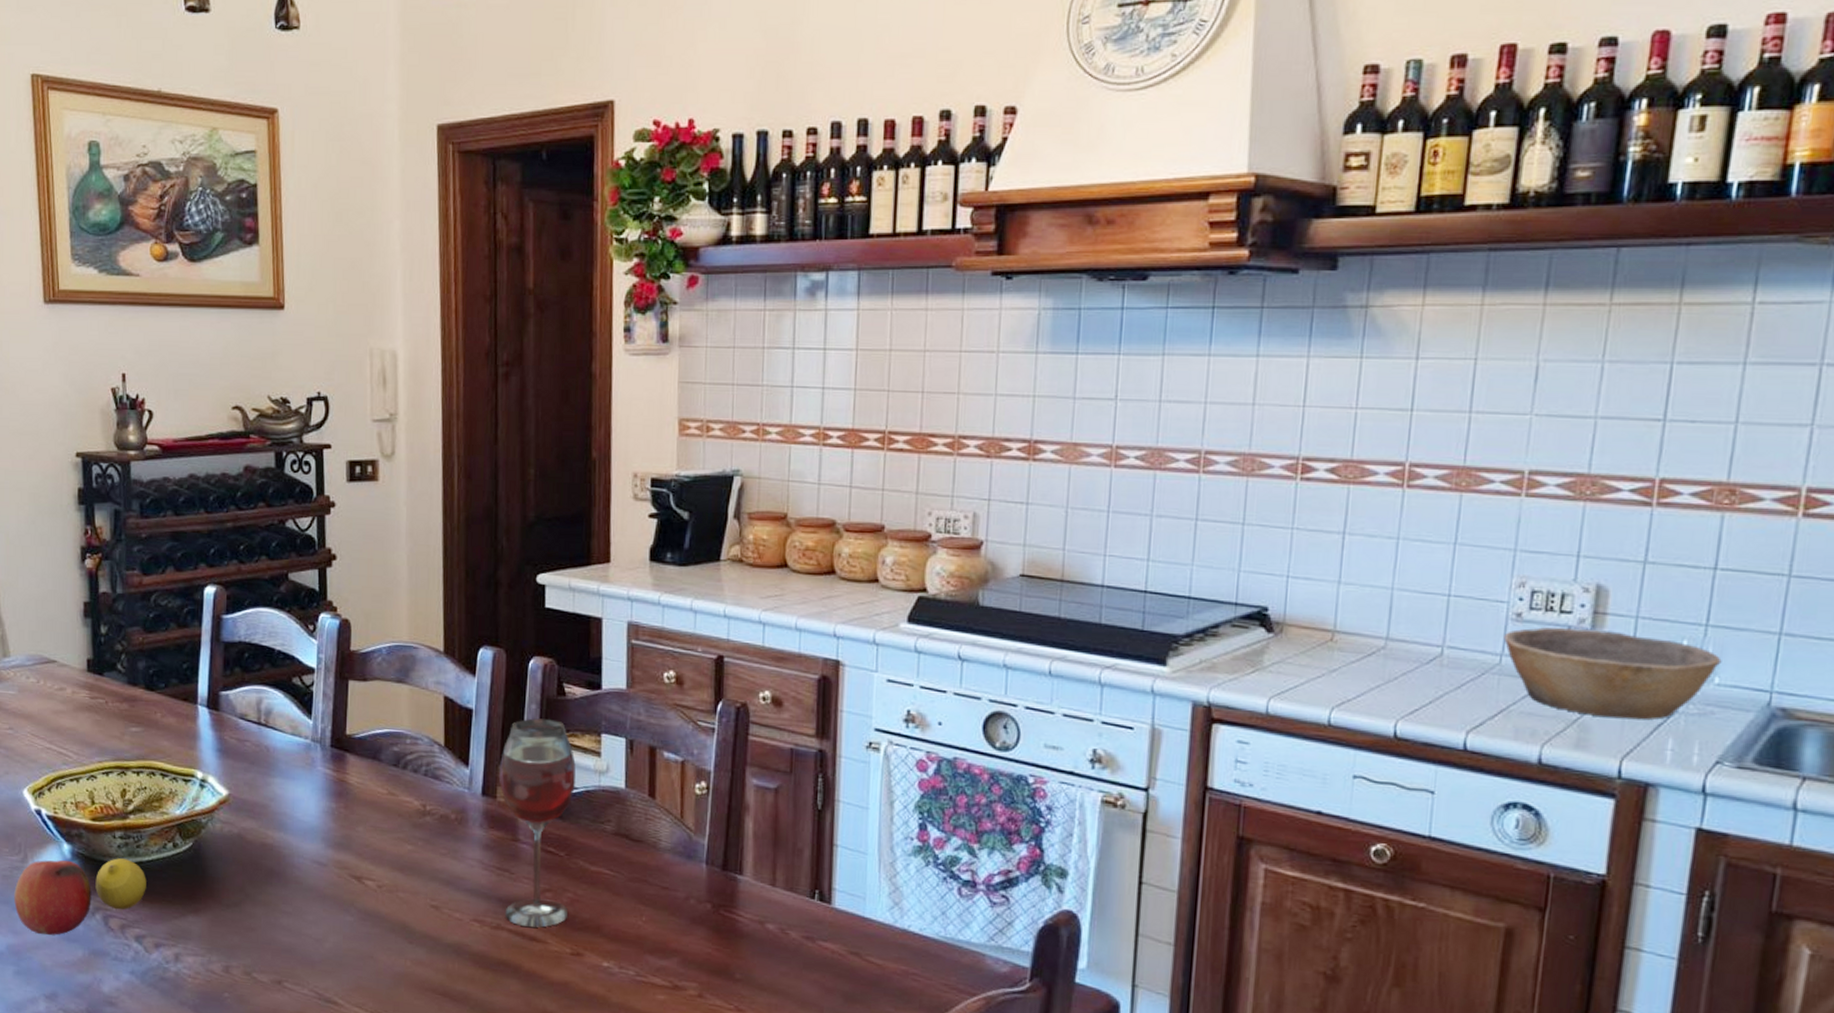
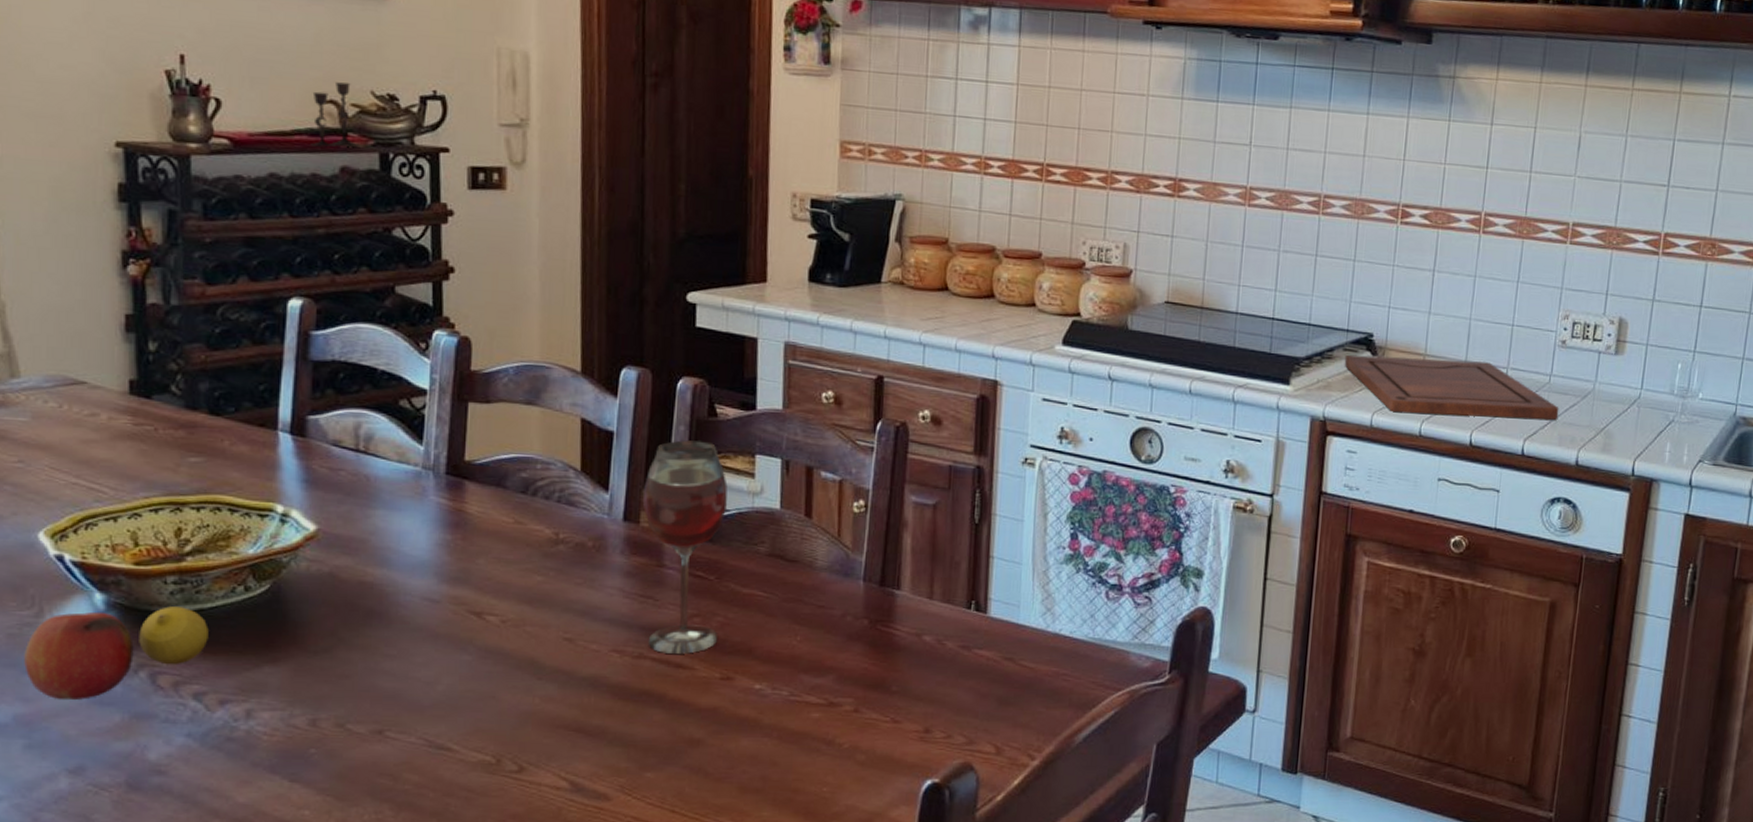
candlestick: none [220,390,260,449] -> present [309,82,360,148]
cutting board: none [1232,631,1514,709] -> present [1344,354,1559,420]
bowl: present [1504,627,1722,720] -> none [1552,352,1704,428]

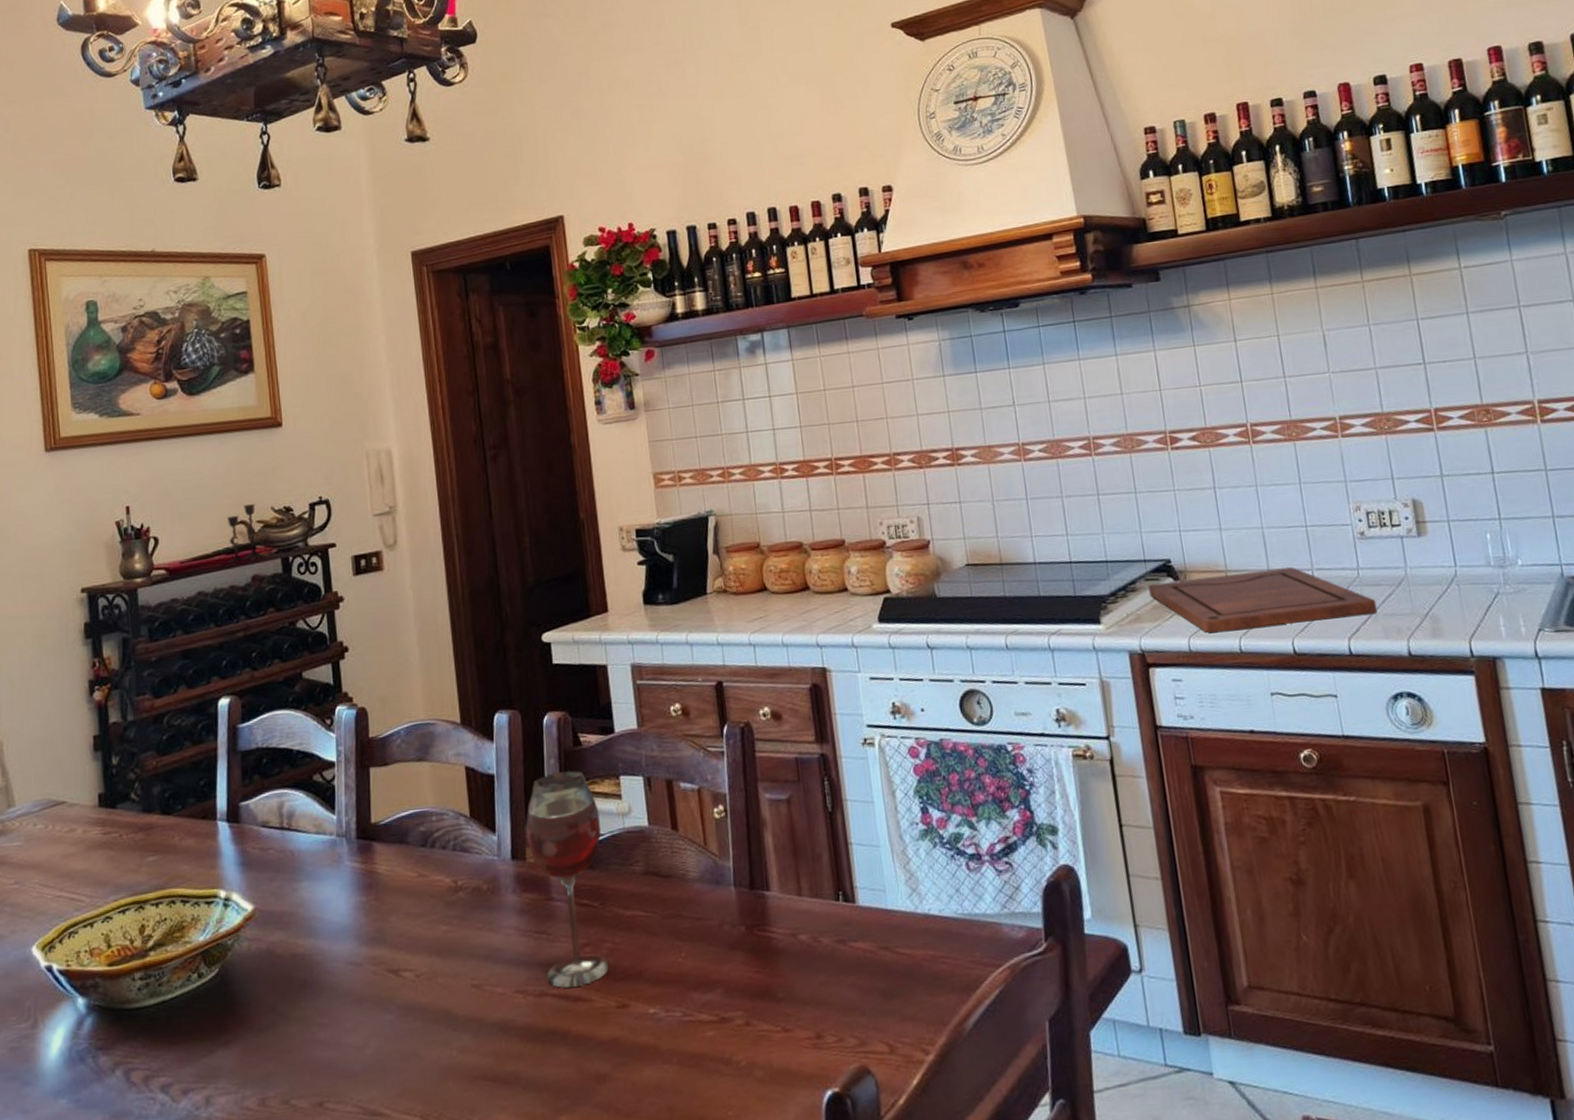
fruit: present [24,612,134,700] -> none [23,1016,111,1107]
fruit: present [139,606,209,665] -> none [114,1001,171,1061]

